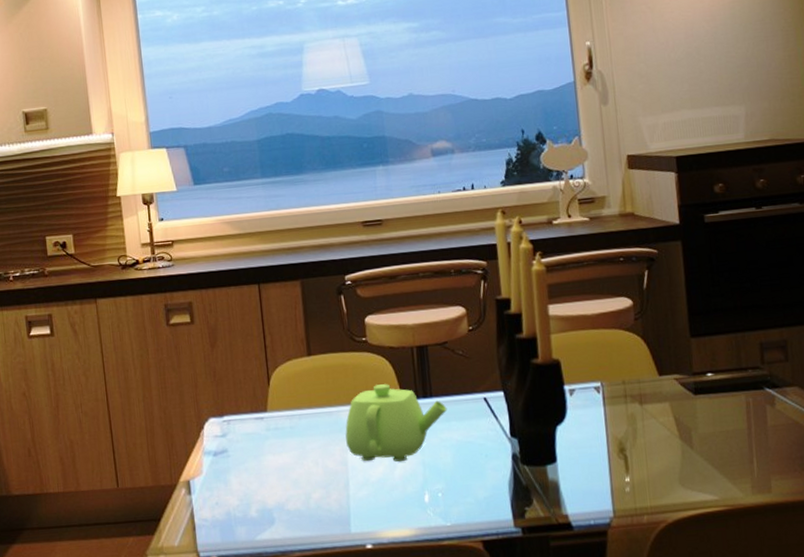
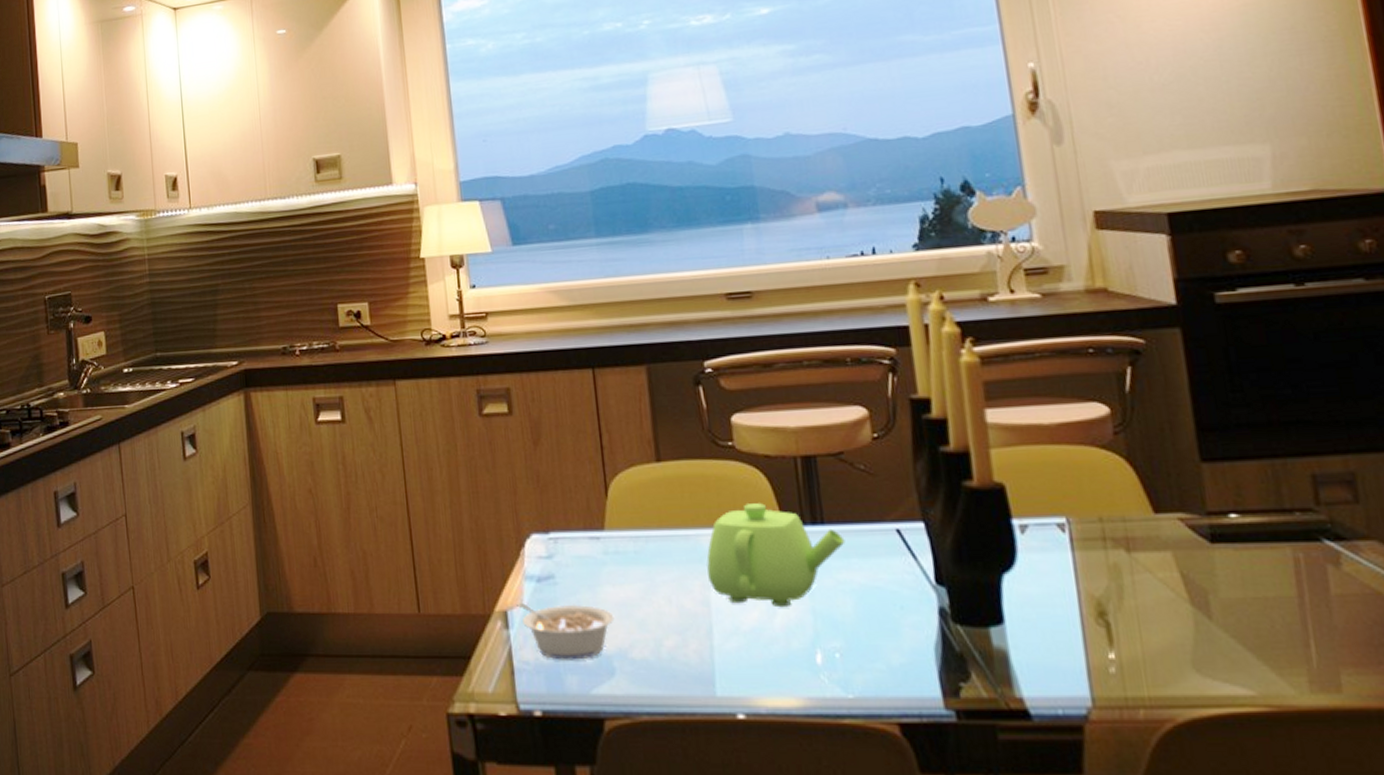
legume: none [197,471,275,516] -> present [516,602,615,660]

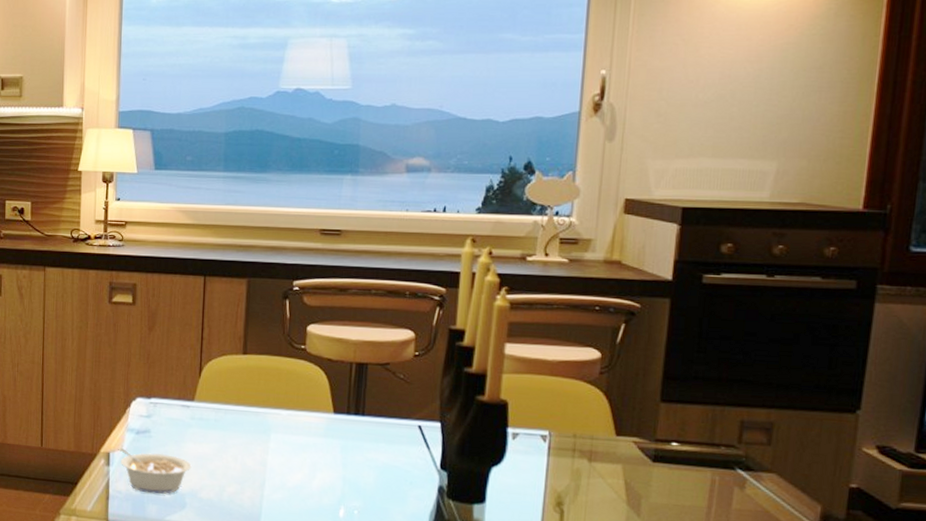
teapot: present [706,503,846,608] -> none [268,394,378,474]

